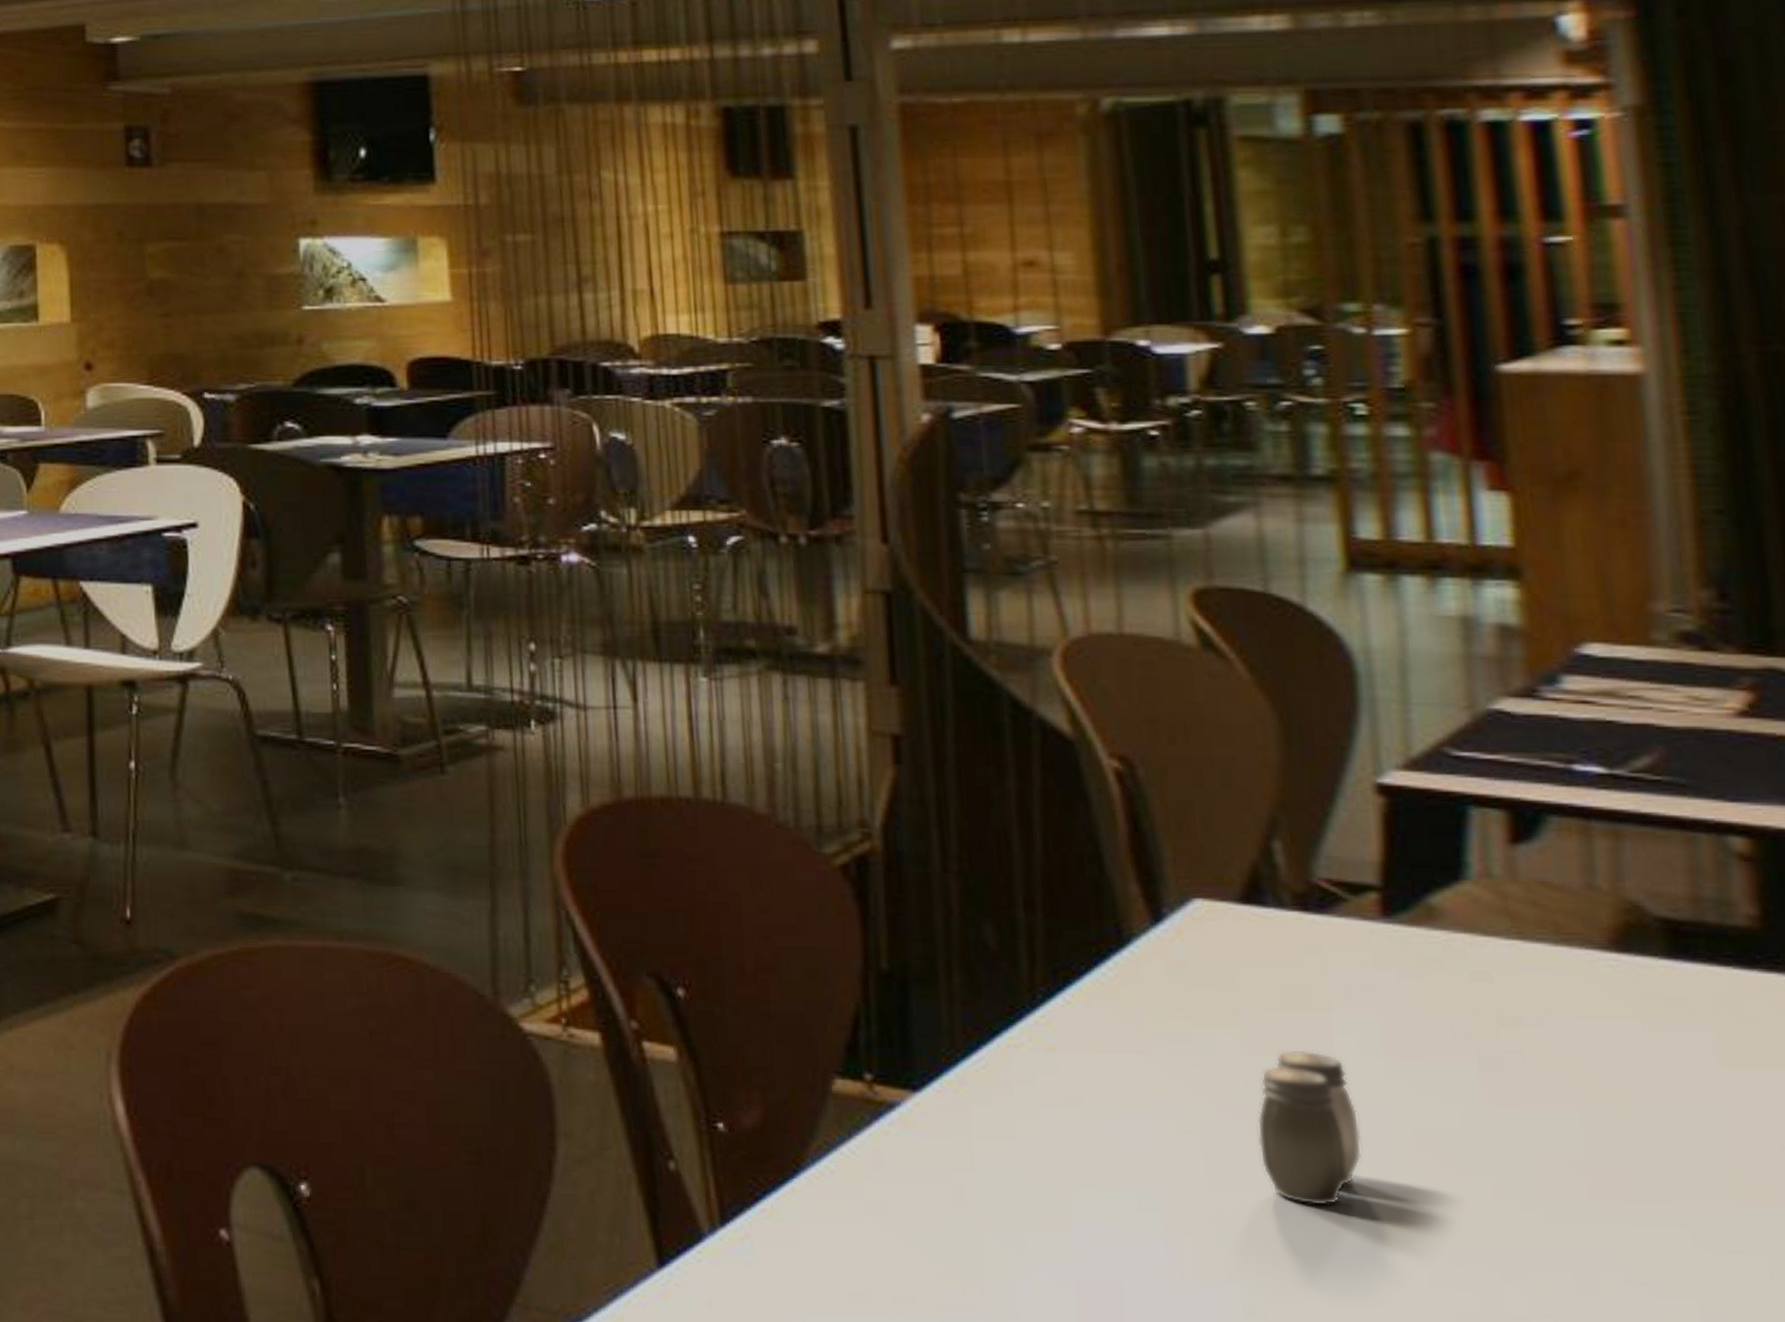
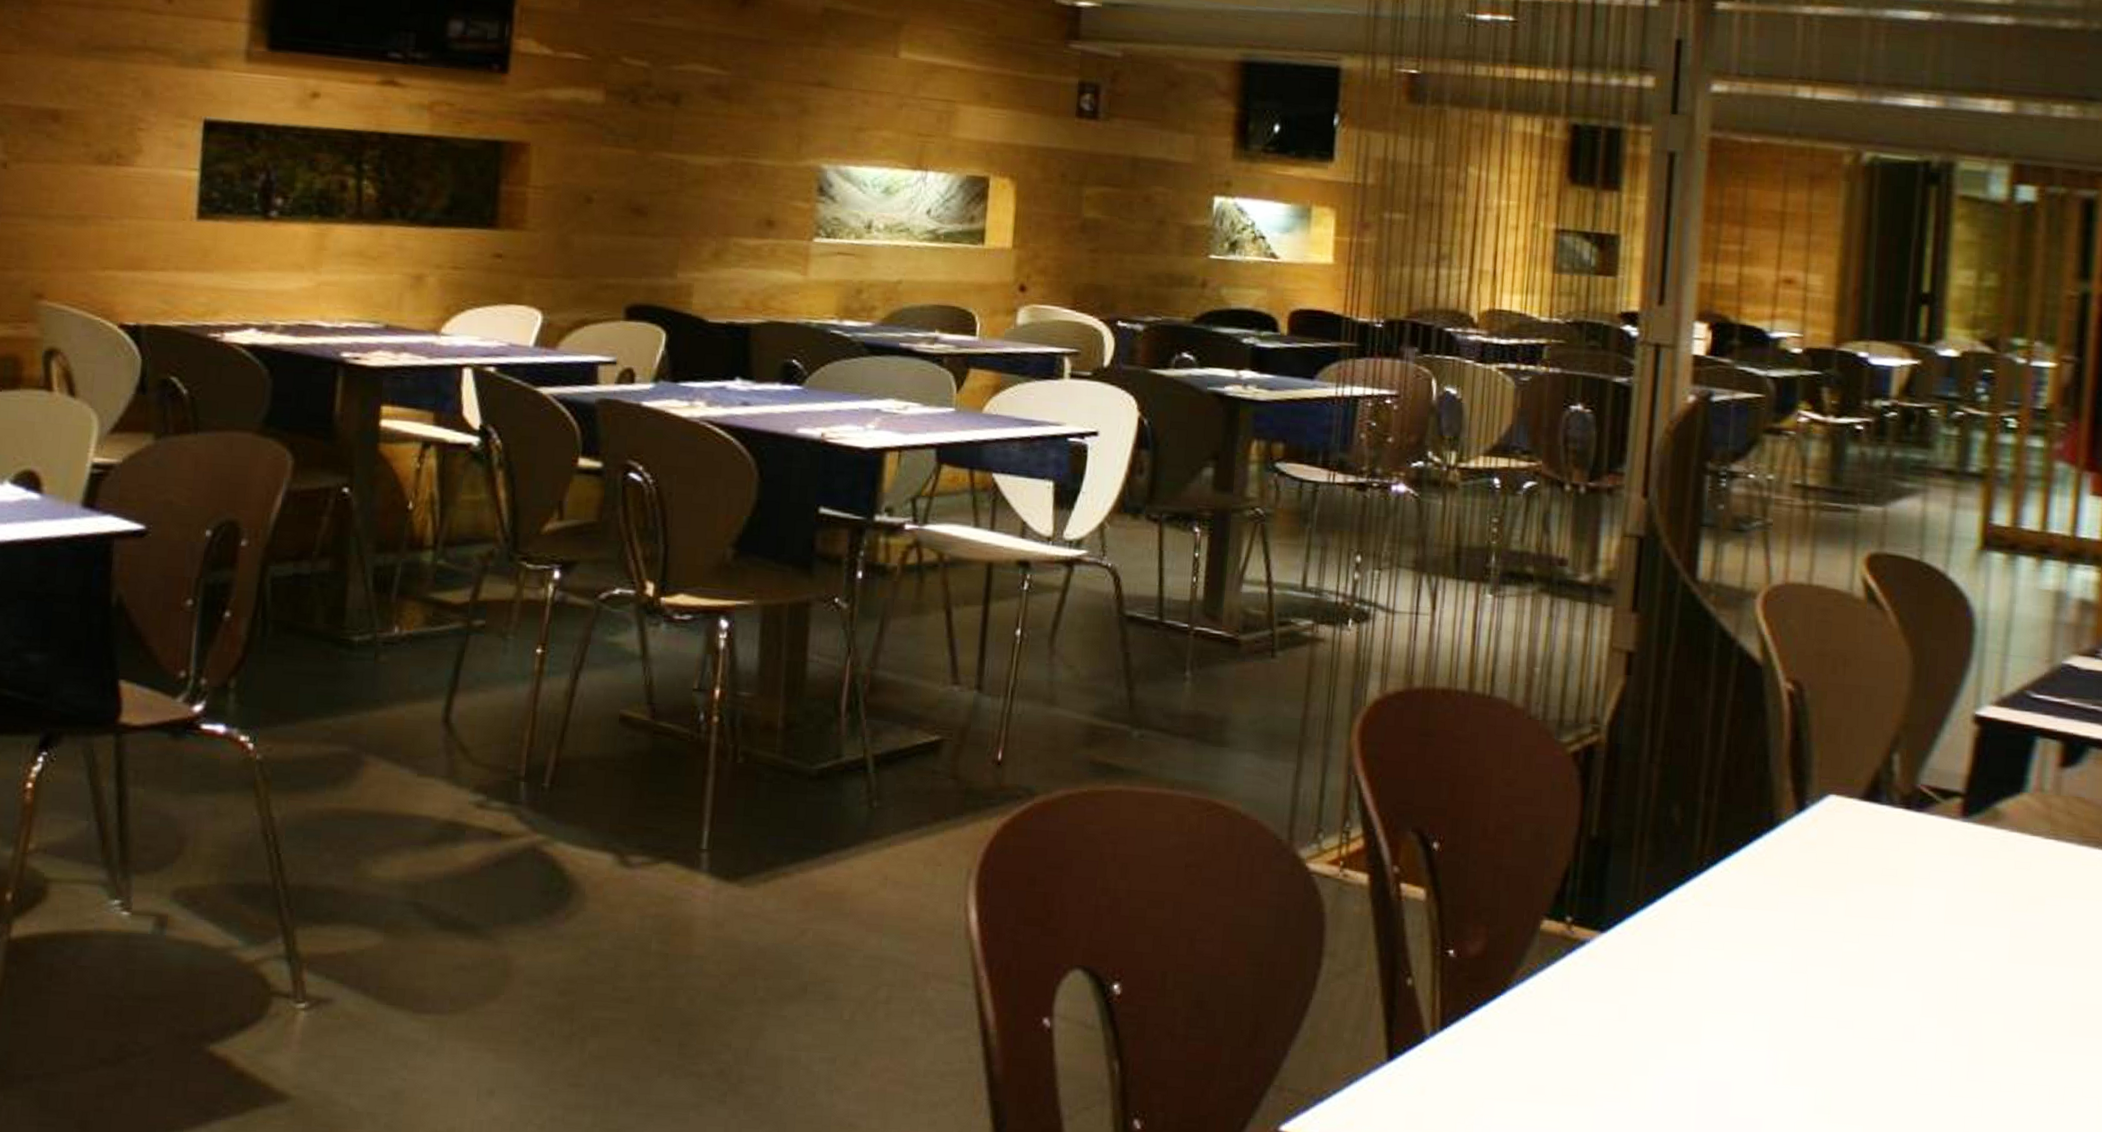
salt and pepper shaker: present [1257,1050,1362,1206] -> none [1845,914,1920,1032]

